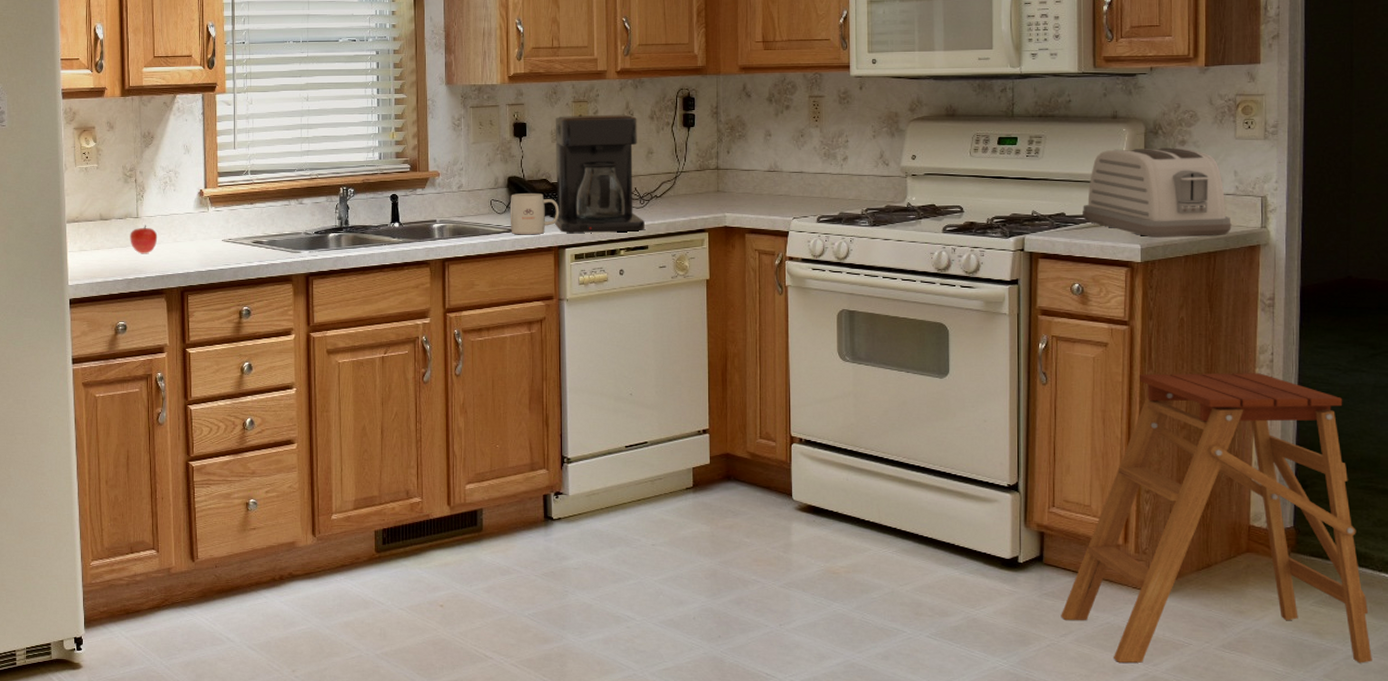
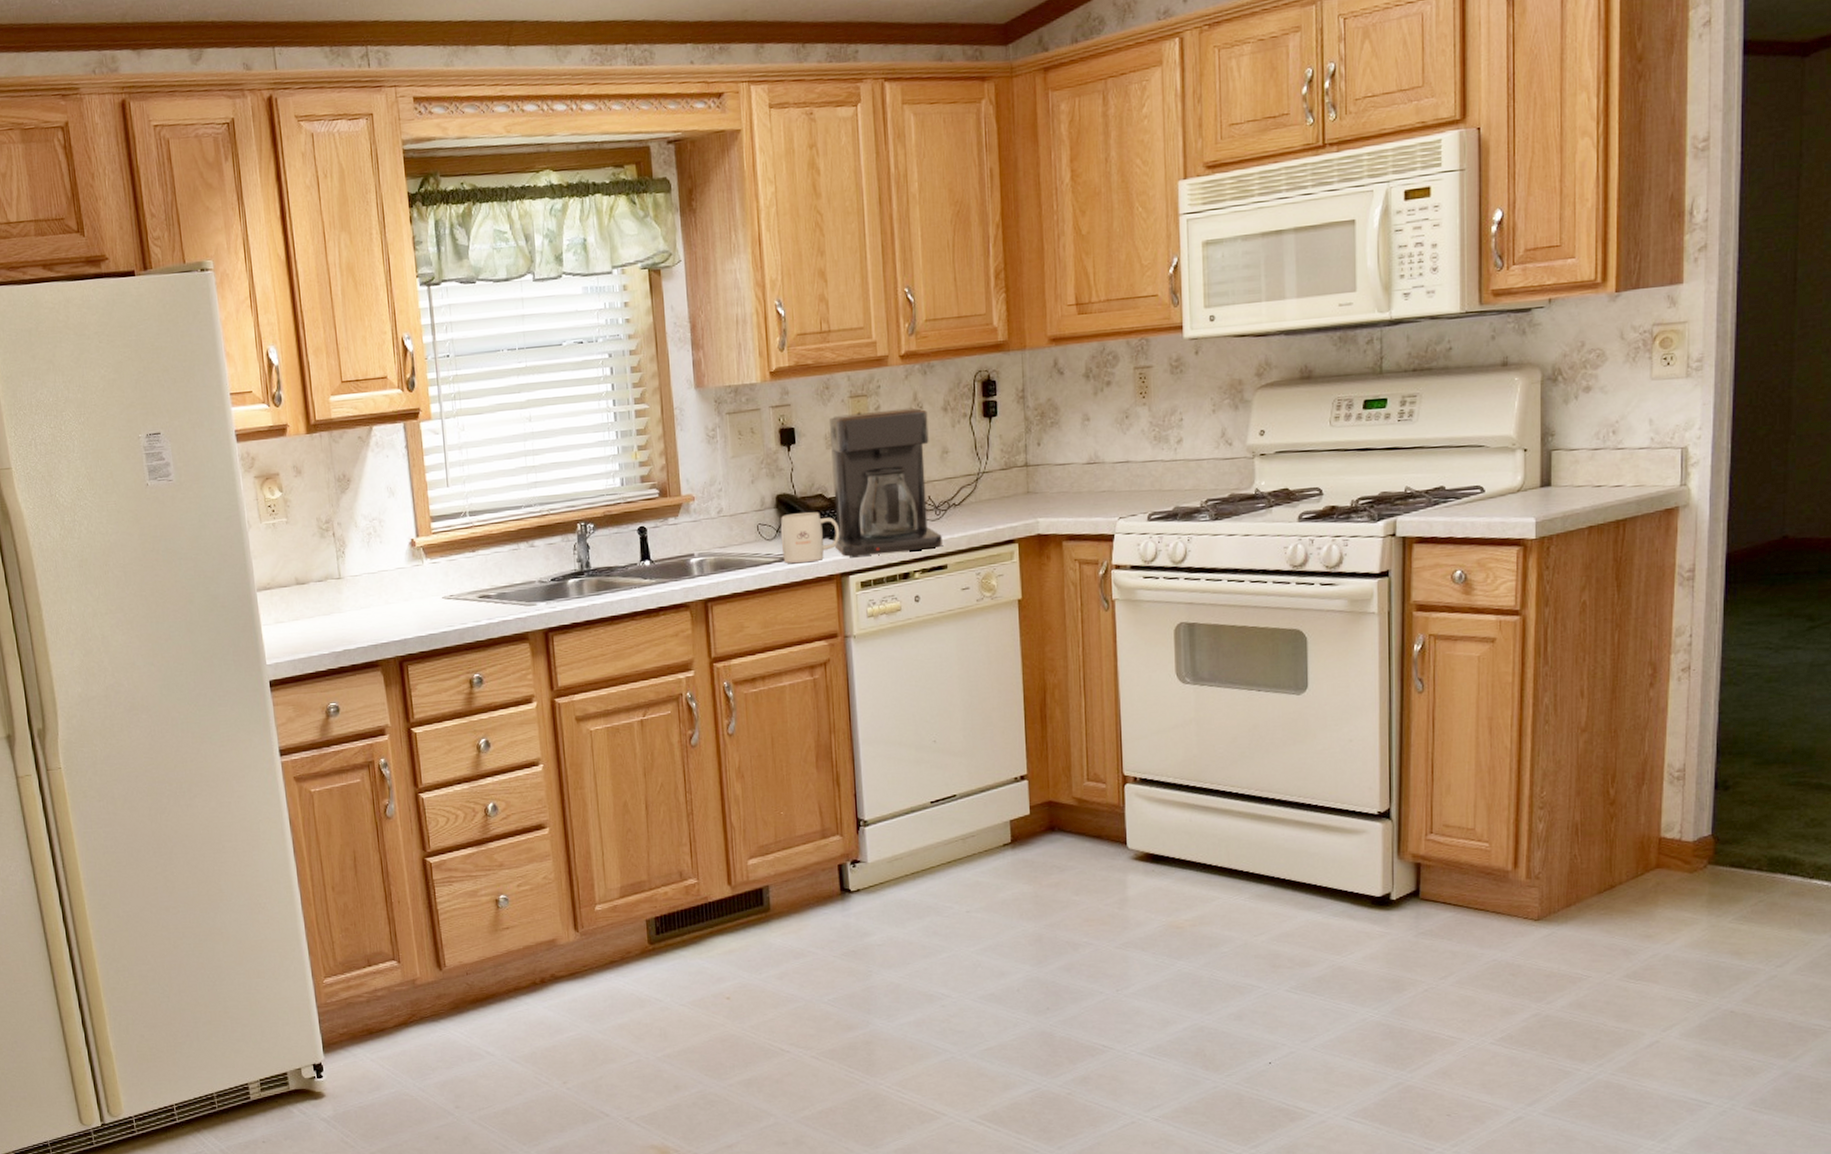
fruit: present [130,225,158,254] -> none [333,586,366,622]
step ladder: present [1061,373,1372,664] -> none [1440,659,1799,1003]
toaster: present [1082,147,1232,238] -> none [1465,395,1645,508]

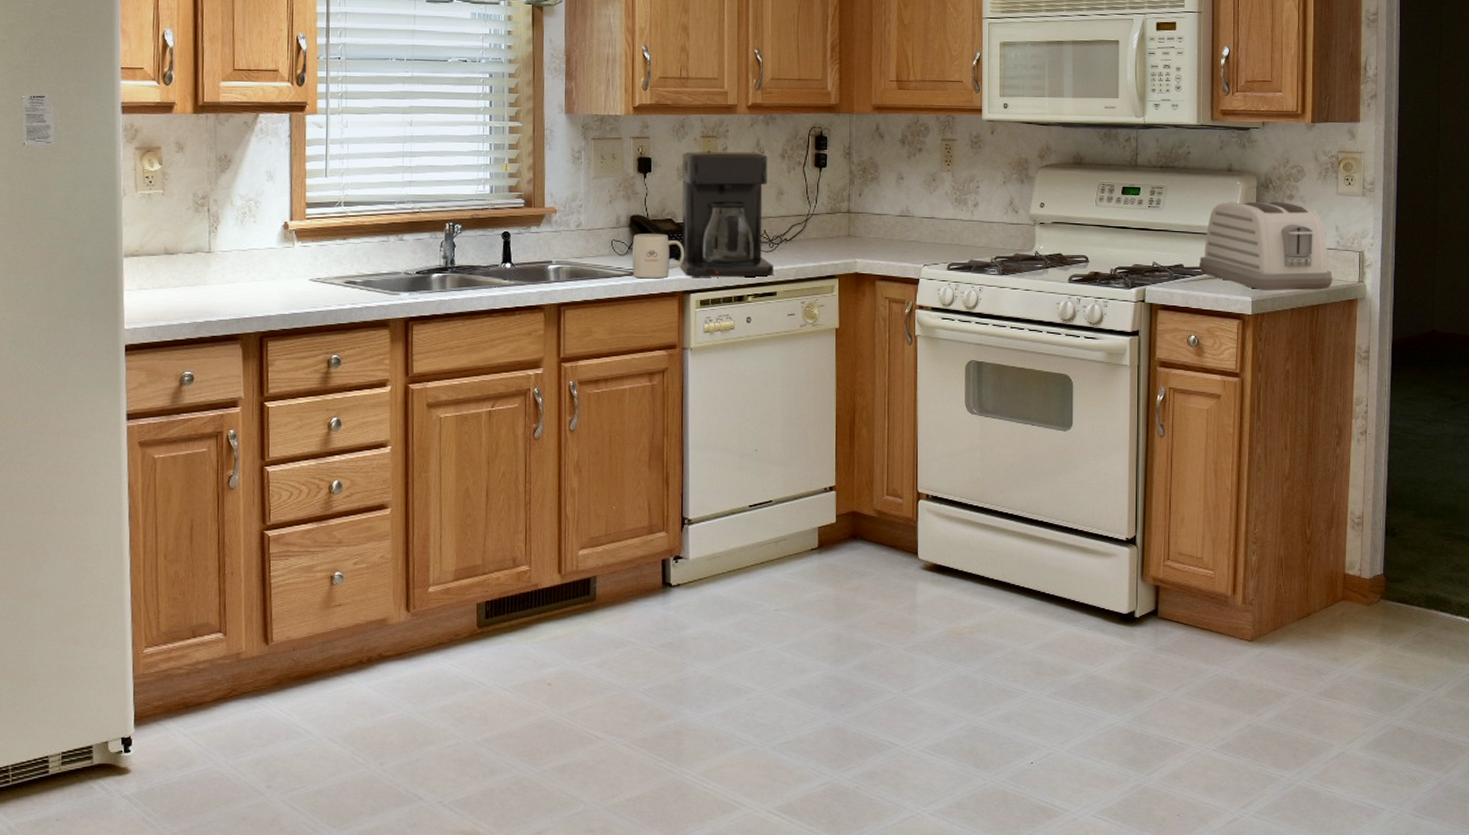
toaster: none [1465,395,1645,508] -> present [1198,201,1333,291]

